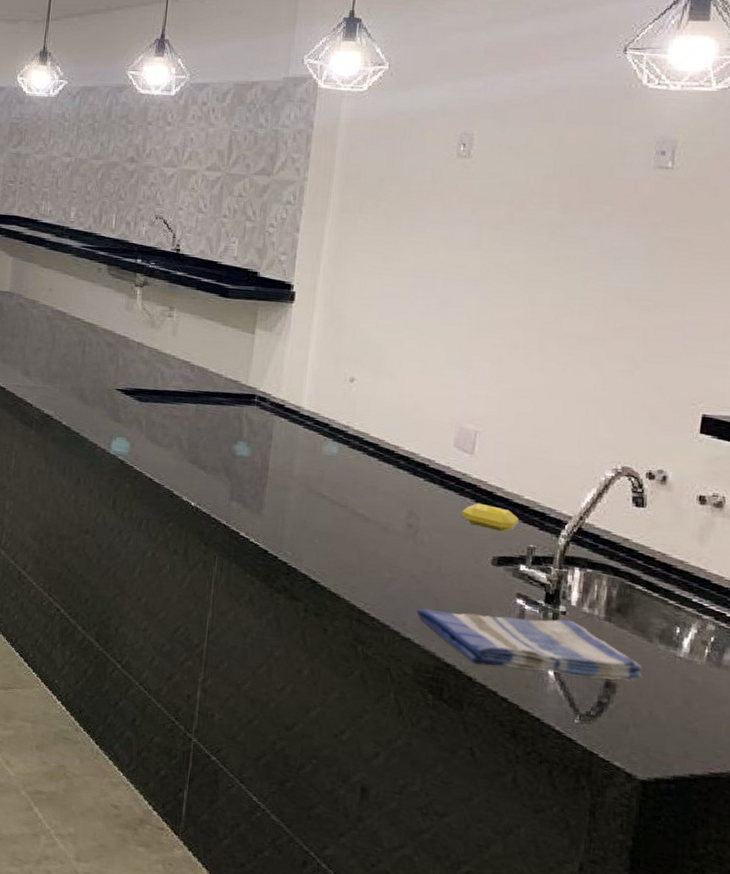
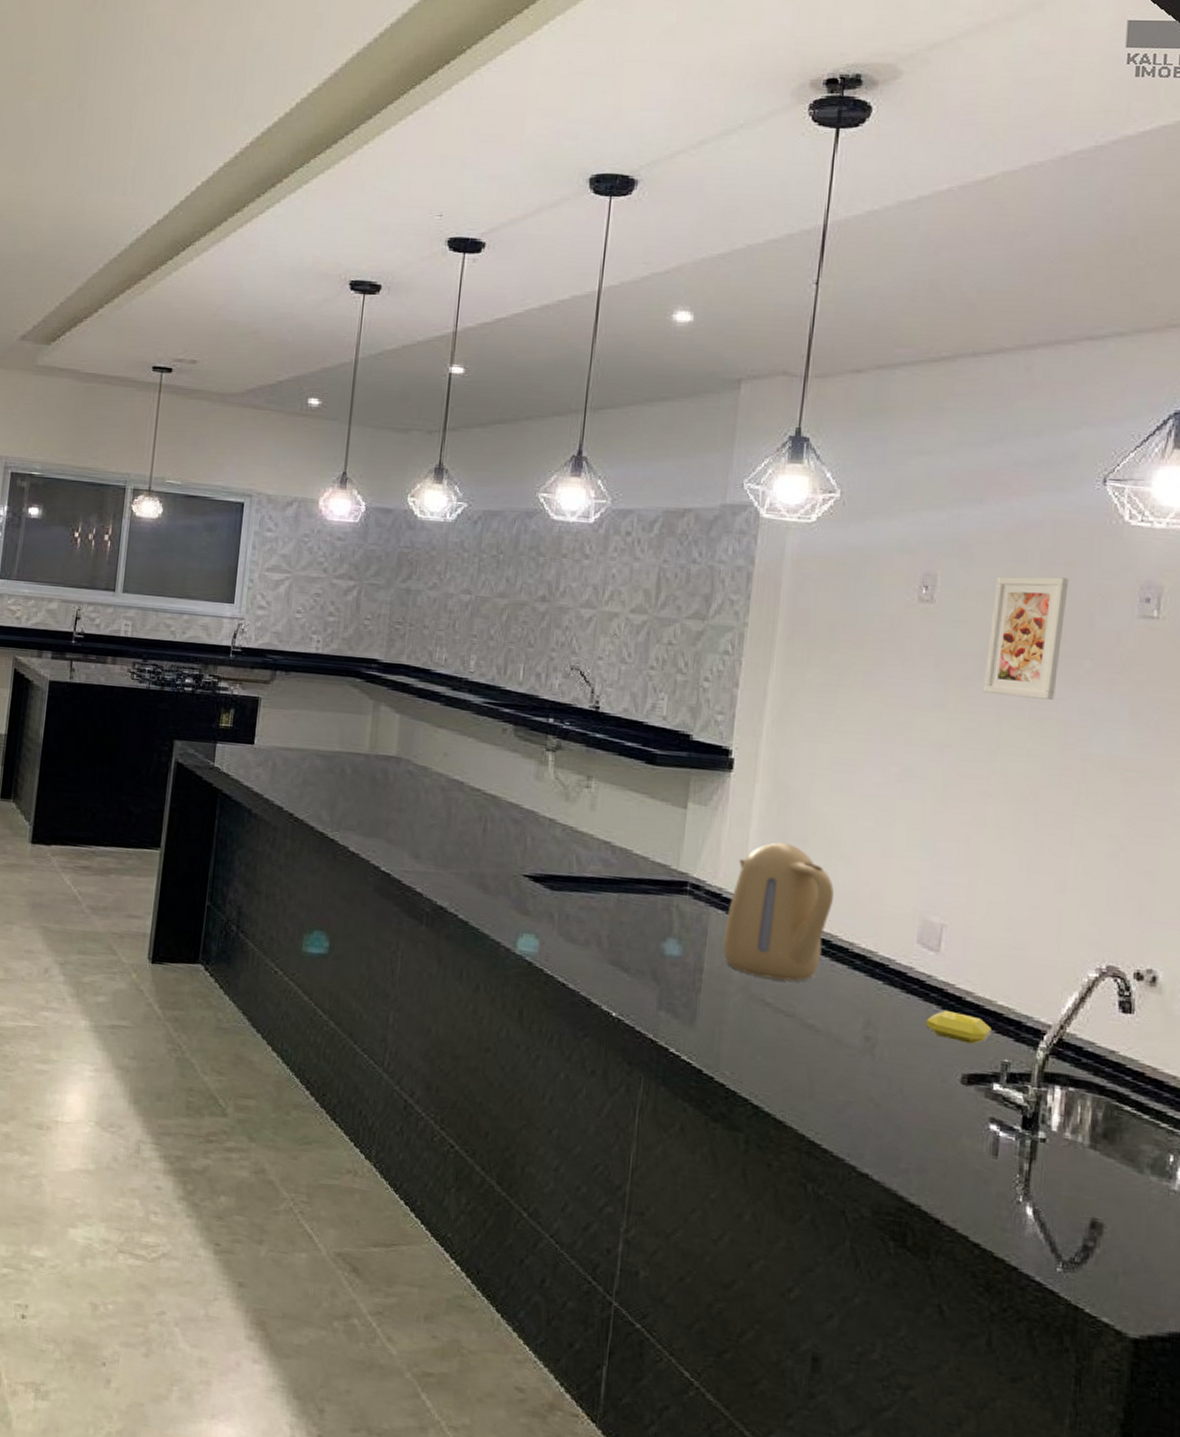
kettle: none [285,362,382,478] -> present [722,842,834,981]
dish towel: present [416,608,643,680] -> none [875,1138,1133,1219]
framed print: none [514,134,592,240] -> present [983,576,1069,700]

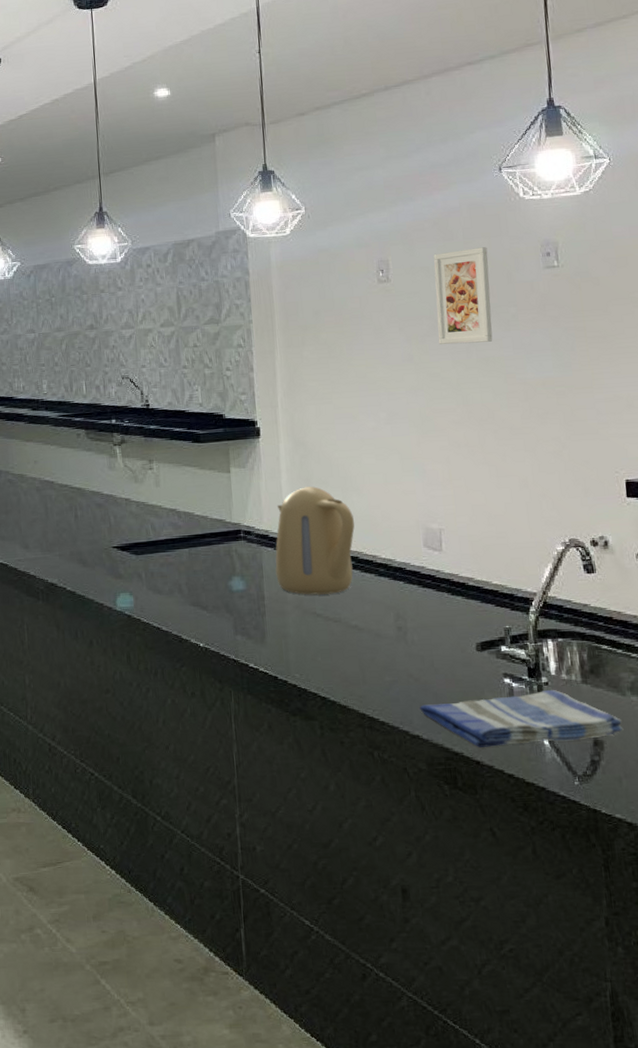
dish towel: none [875,1138,1133,1219] -> present [420,689,624,747]
soap bar: present [925,1009,991,1044] -> none [441,595,492,619]

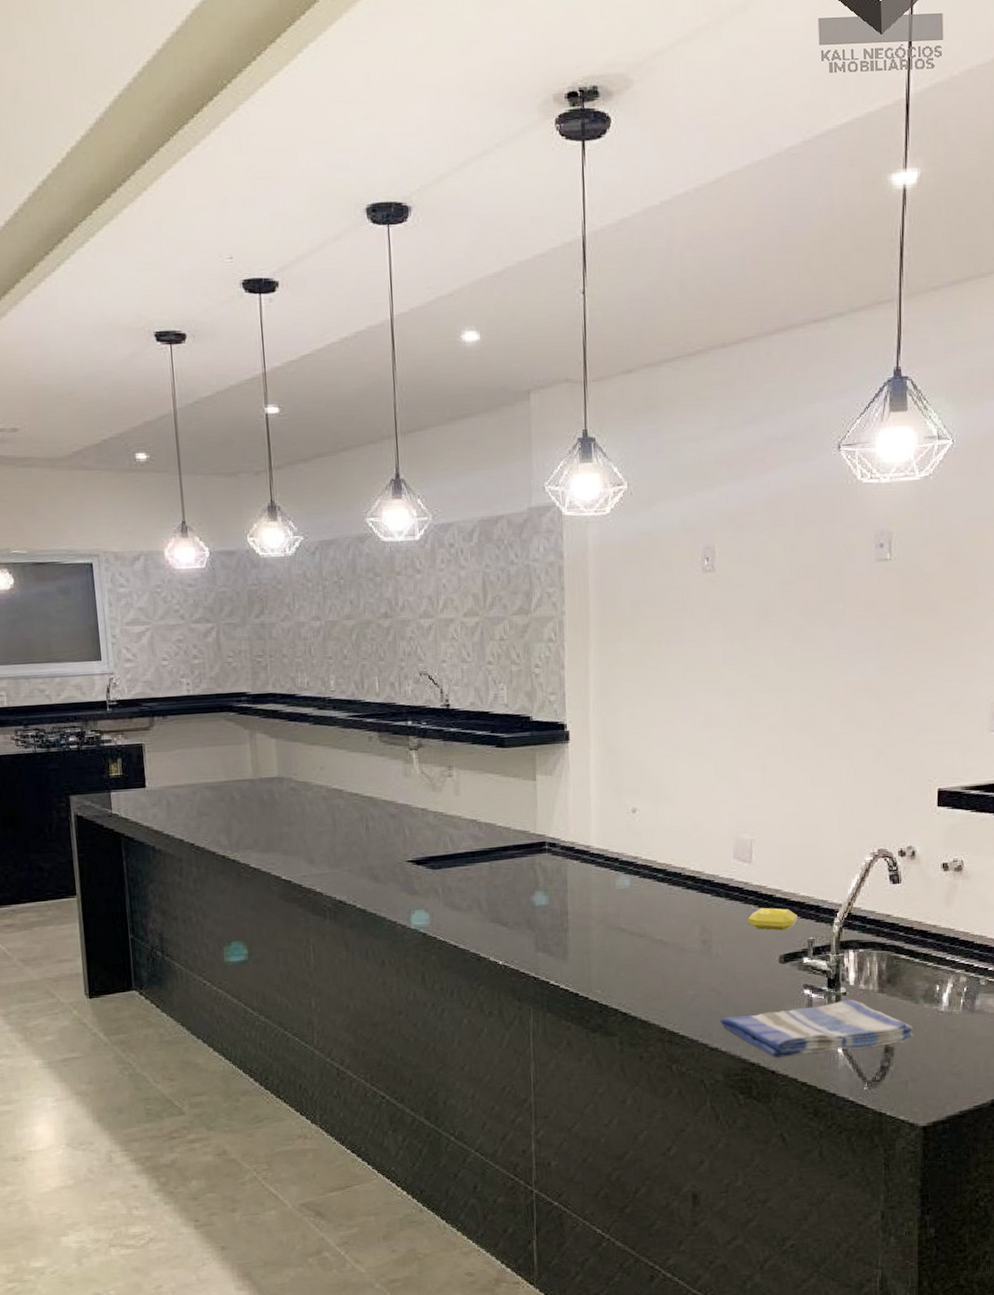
kettle: present [275,486,355,595] -> none [580,795,664,910]
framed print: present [433,247,493,345] -> none [761,535,820,643]
soap bar: none [441,595,492,619] -> present [747,907,798,931]

